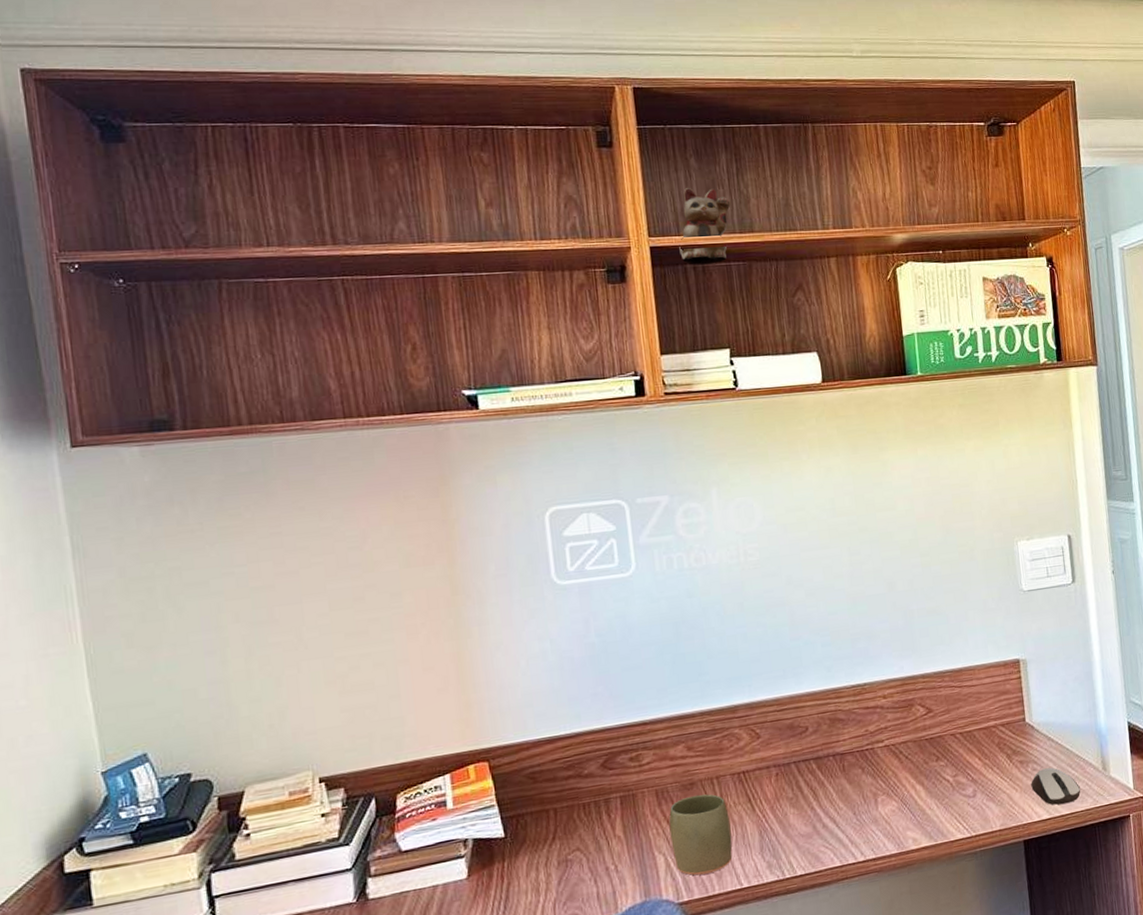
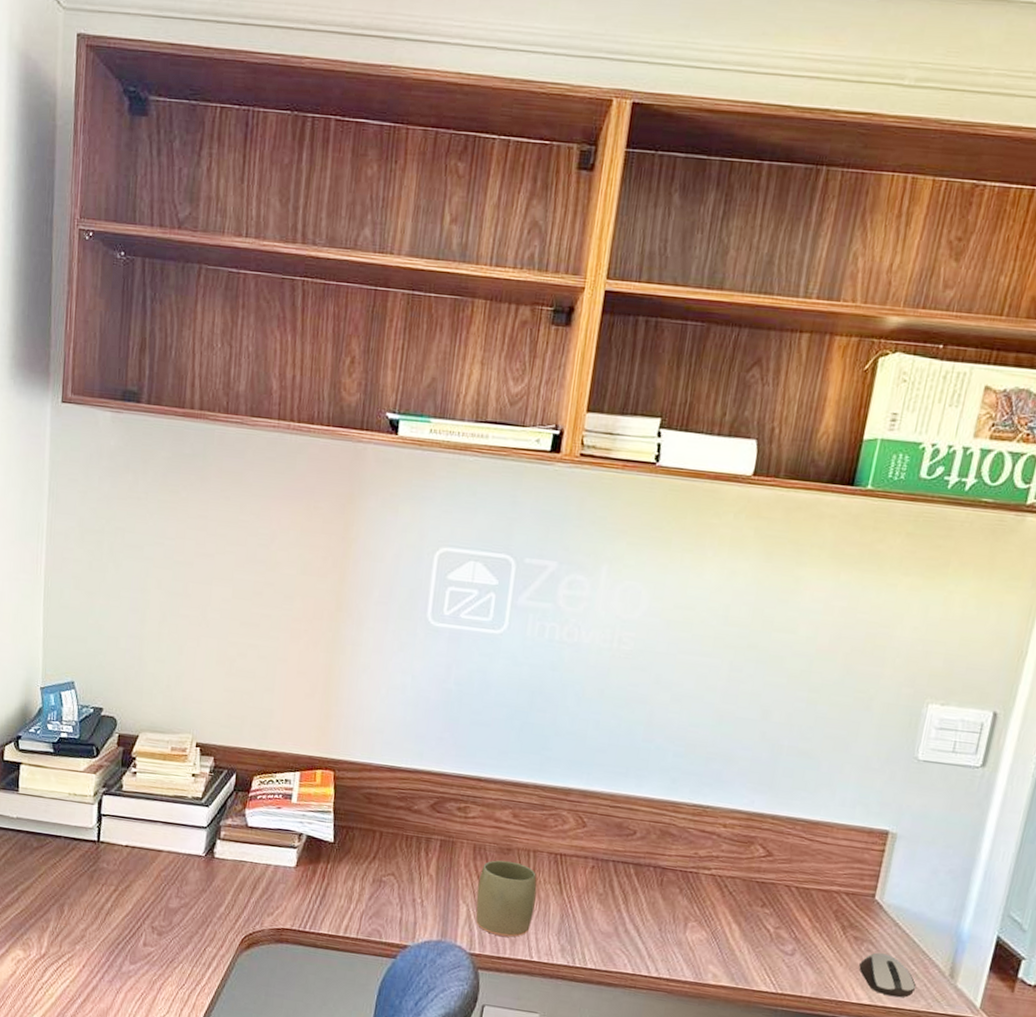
decorative figurine: present [679,187,731,265] -> none [635,227,707,320]

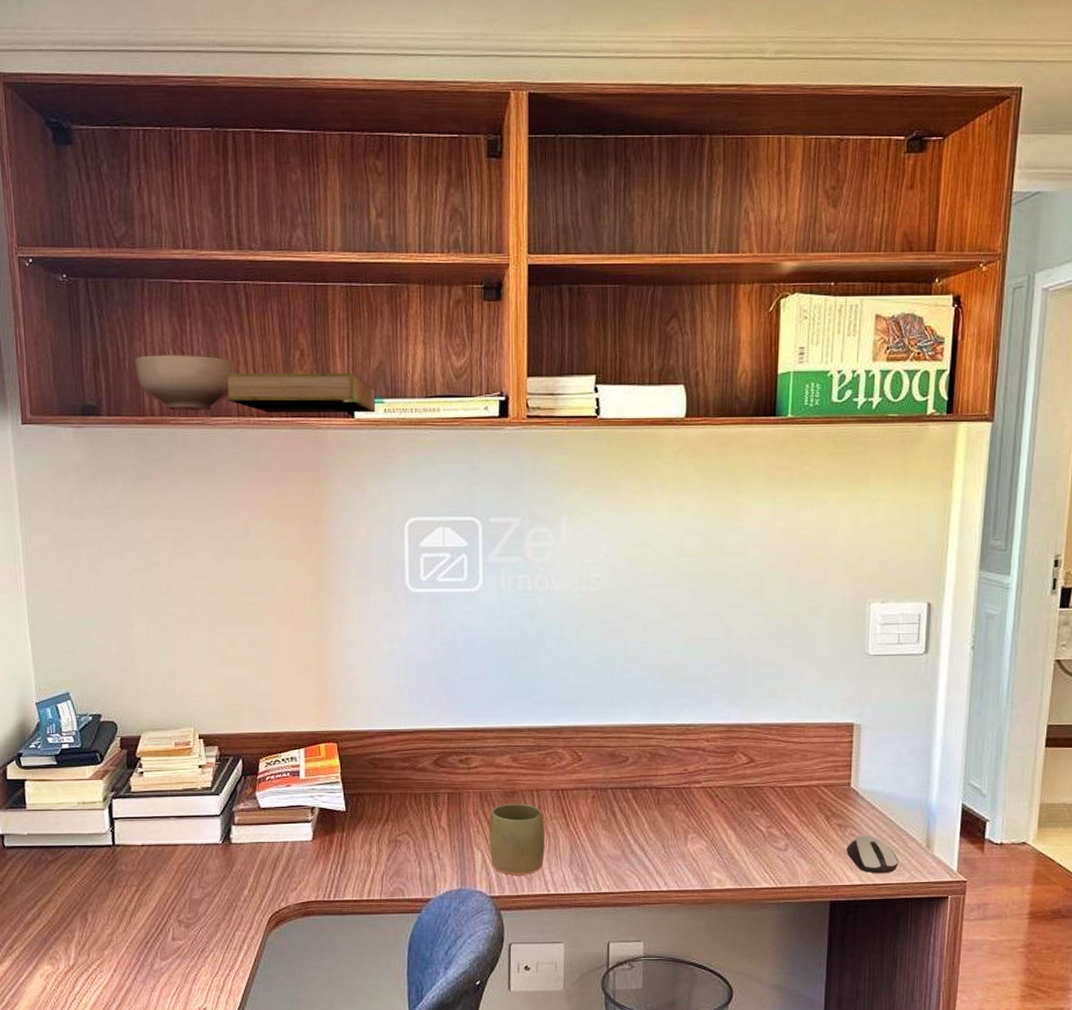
bowl: none [181,345,285,410] -> present [134,355,237,411]
decorative box: none [269,373,424,432] -> present [226,372,376,413]

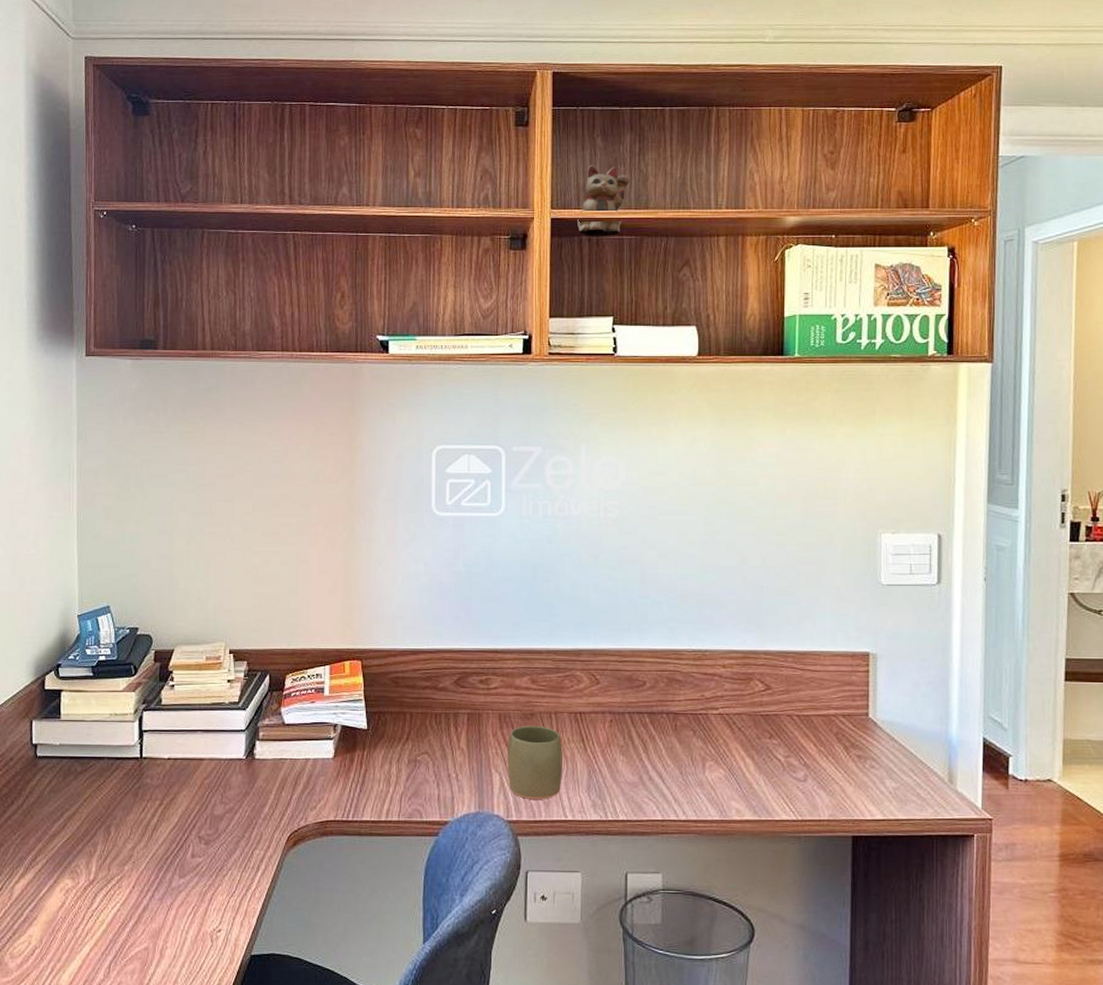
bowl: present [134,355,237,411] -> none [191,296,283,345]
decorative box: present [226,372,376,413] -> none [272,312,409,349]
decorative figurine: none [557,202,614,286] -> present [578,164,630,237]
computer mouse: present [846,836,899,874] -> none [867,768,922,809]

